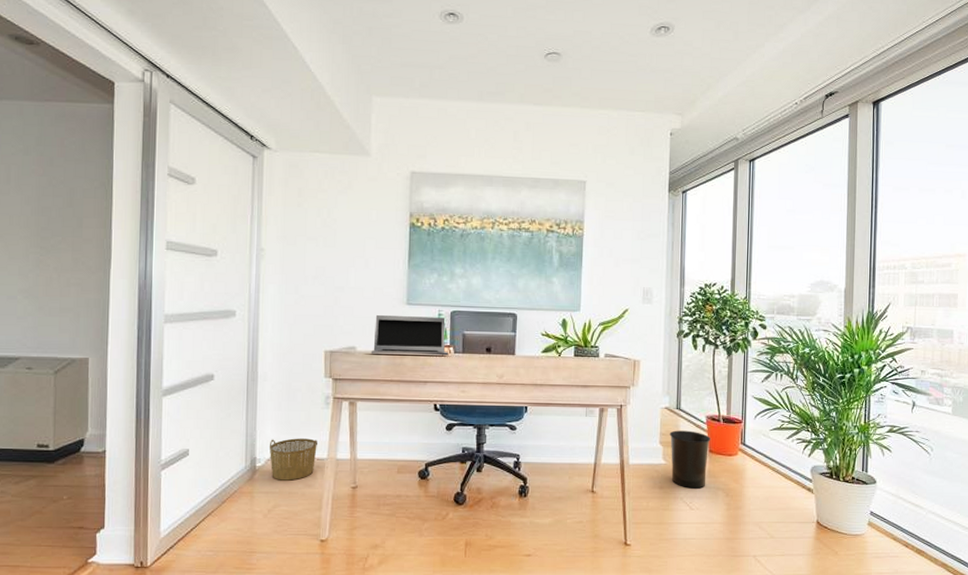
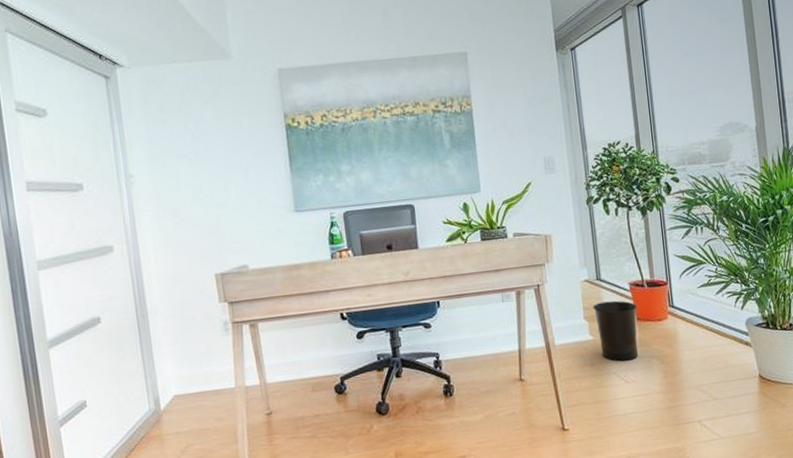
basket: present [269,438,318,481] -> none [171,369,224,419]
laptop: present [370,315,449,356] -> none [263,220,348,271]

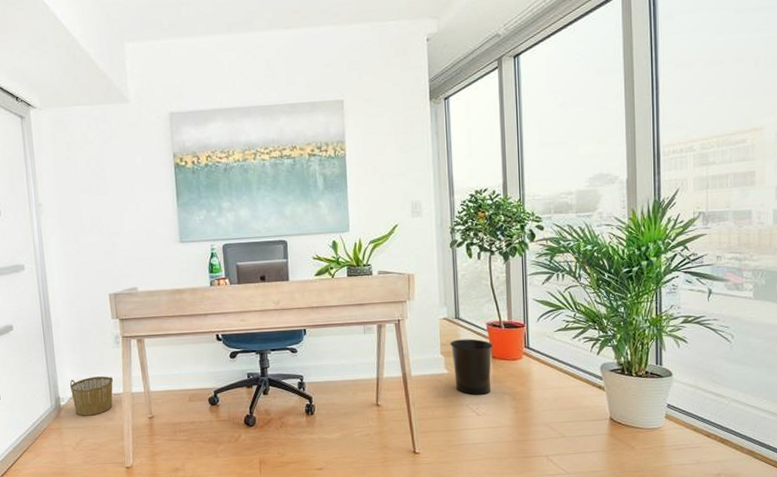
basket: none [171,369,224,419] -> present [69,376,114,416]

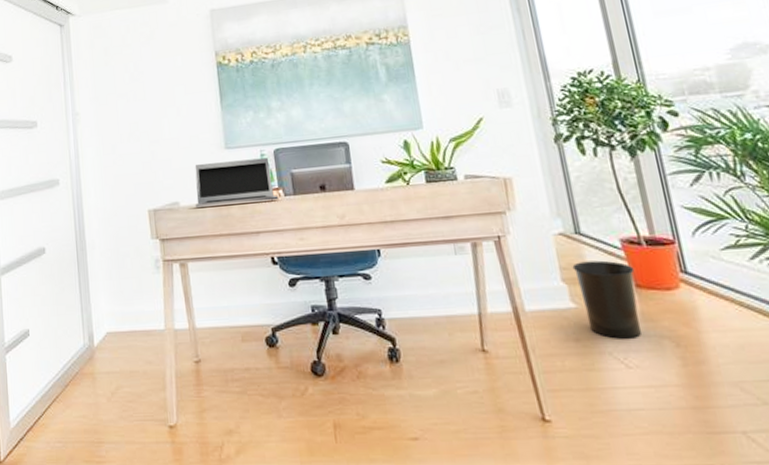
basket: present [69,376,114,416] -> none [104,308,154,358]
laptop: none [151,251,225,294] -> present [194,157,279,209]

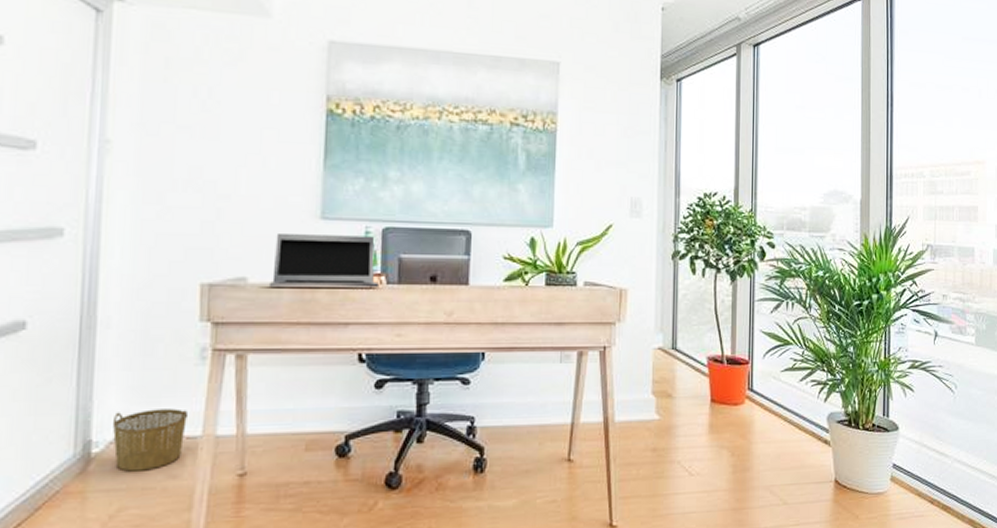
basket: none [104,308,154,358] -> present [112,408,189,472]
waste bin: present [572,260,642,339] -> none [663,376,713,449]

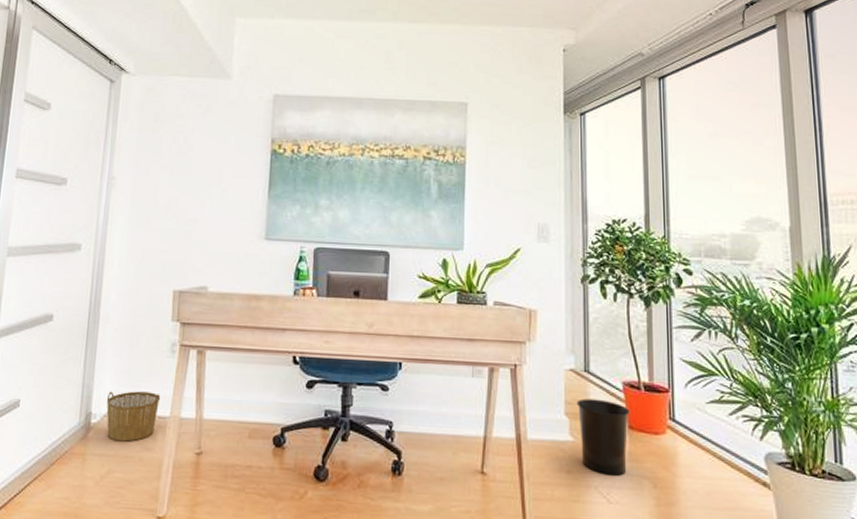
laptop: present [268,234,380,289] -> none [223,251,312,299]
waste bin: none [663,376,713,449] -> present [576,398,630,476]

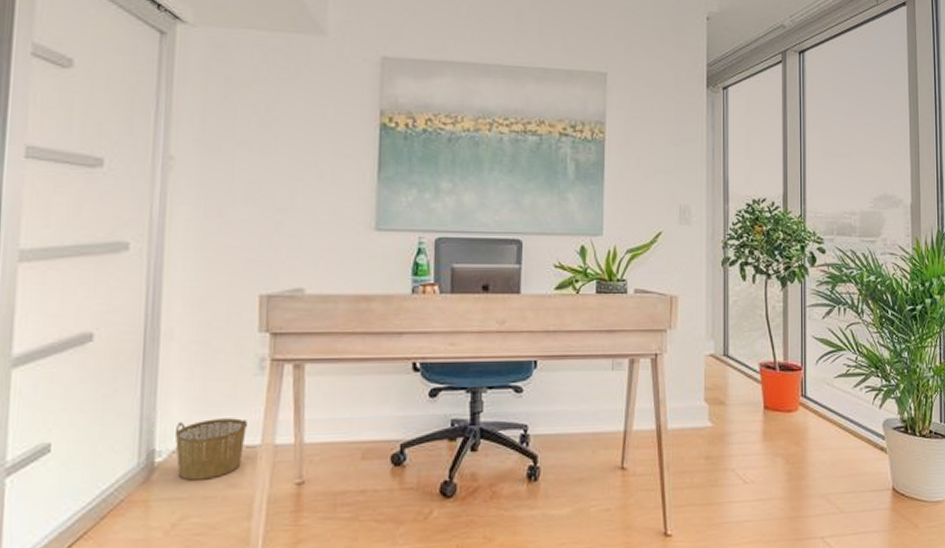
waste bin: present [576,398,630,476] -> none [716,382,766,457]

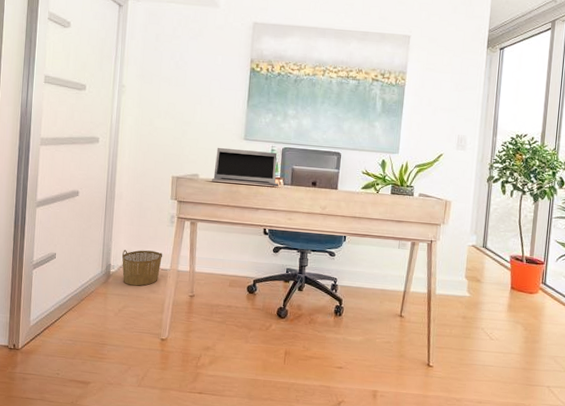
laptop: none [325,245,433,299] -> present [211,148,279,187]

